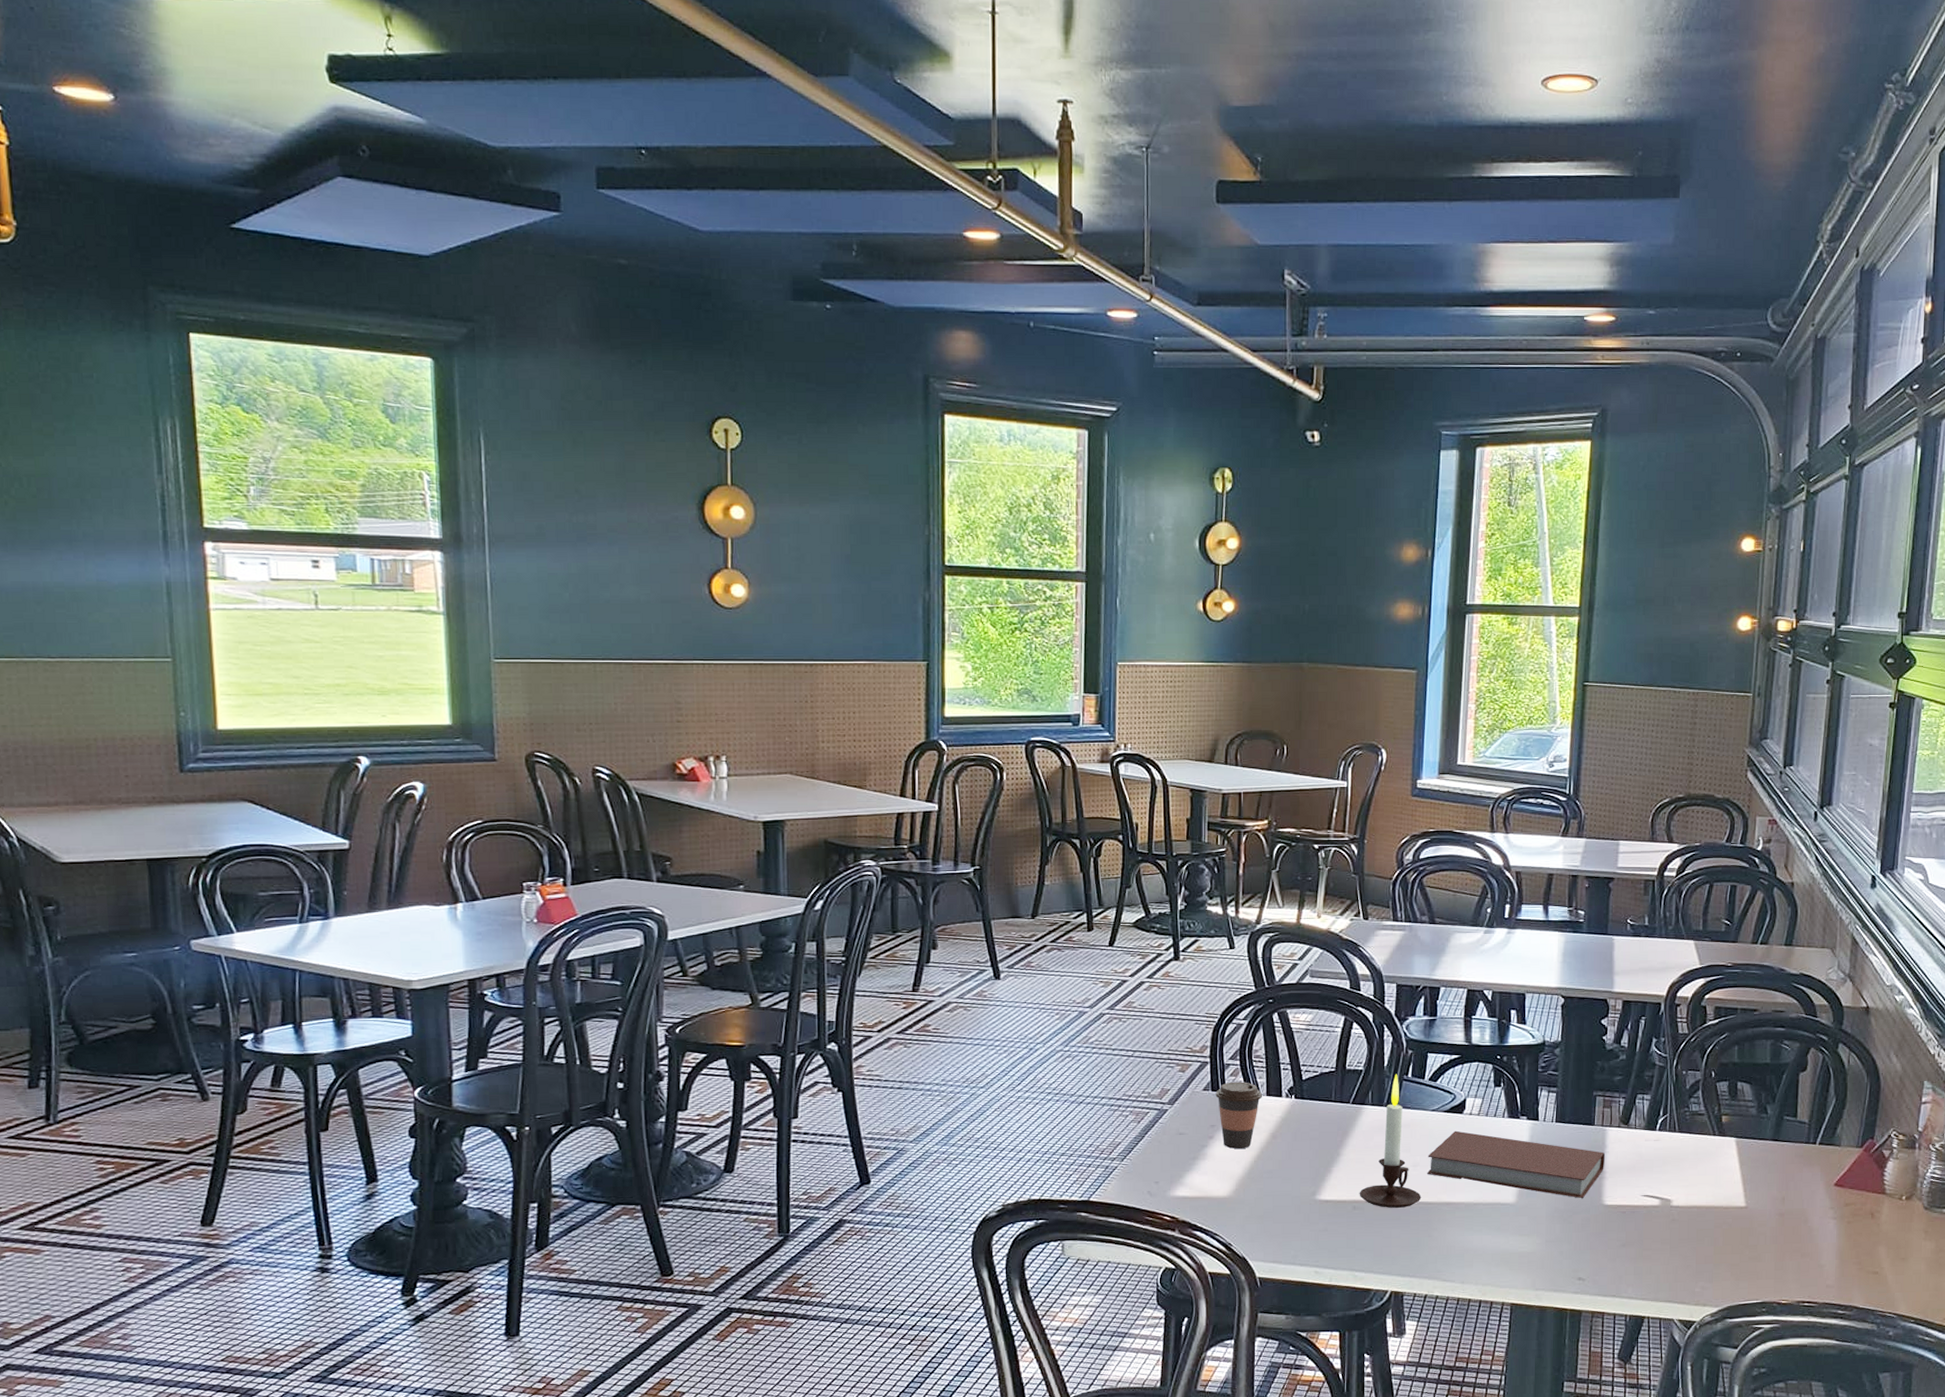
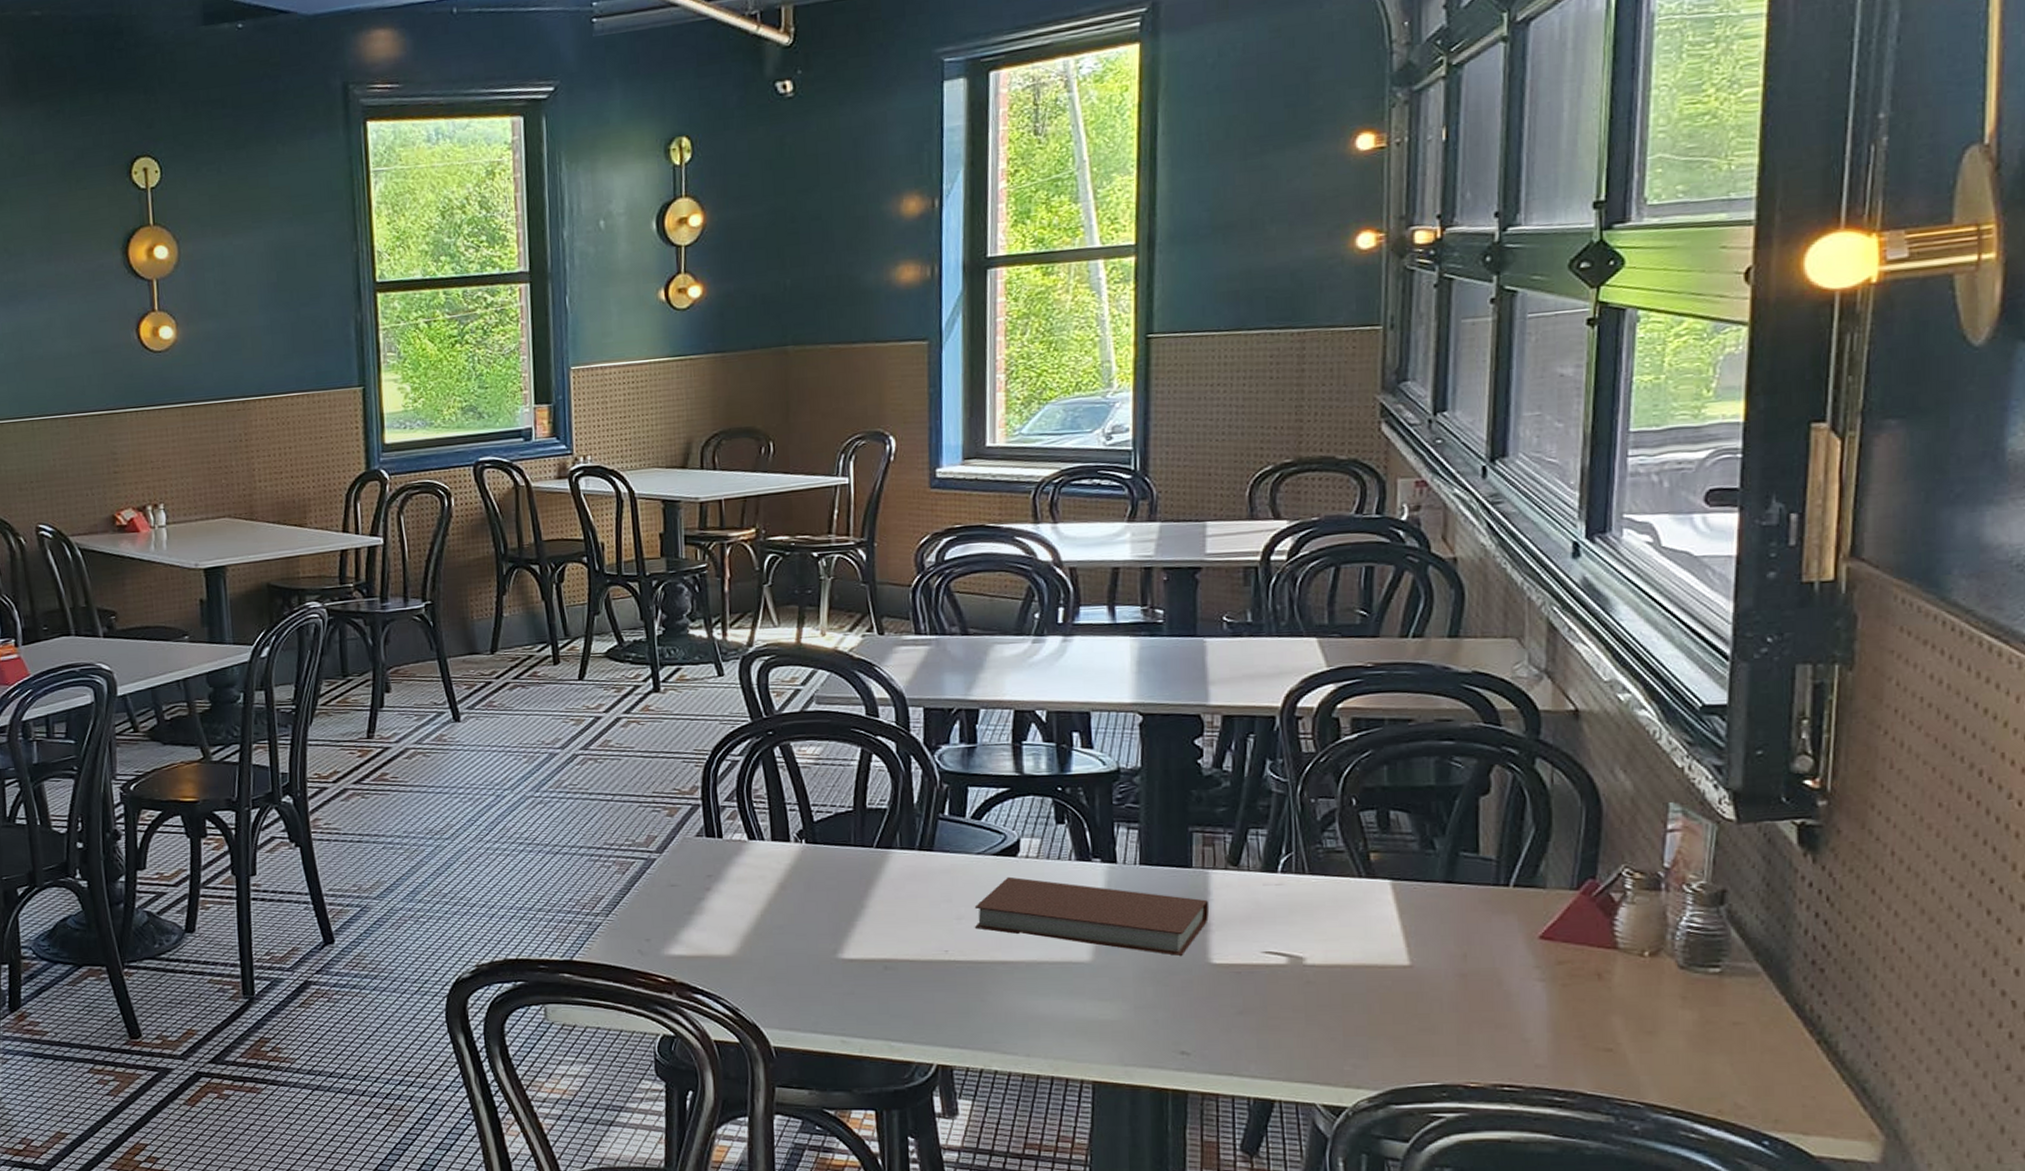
coffee cup: present [1215,1082,1263,1150] -> none [710,825,767,902]
candle: present [1359,1074,1422,1208] -> none [890,812,970,968]

